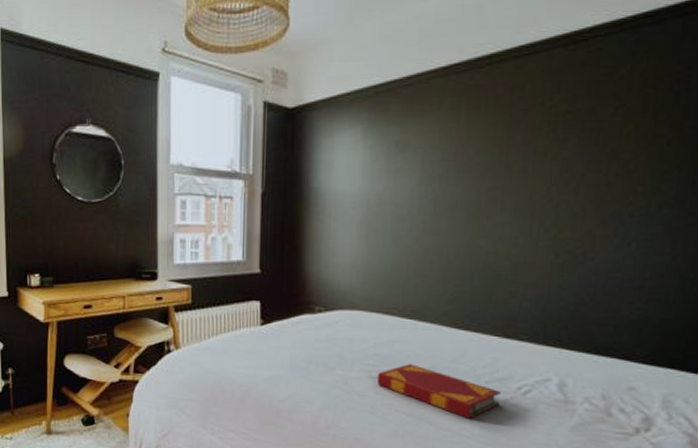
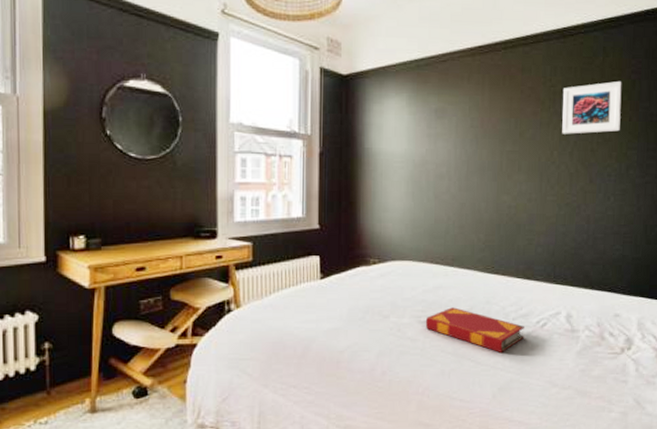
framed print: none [564,93,659,165] -> present [562,80,622,134]

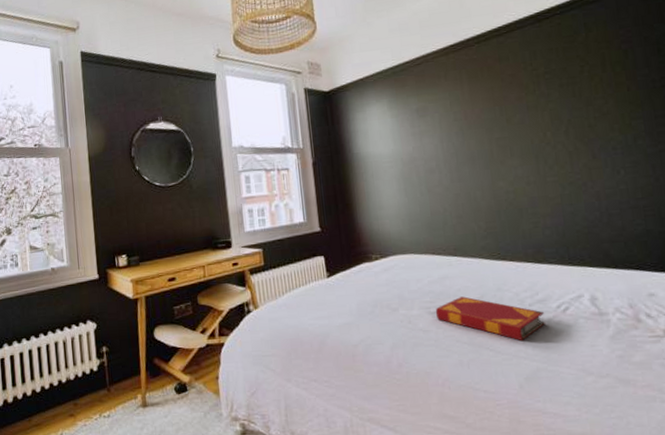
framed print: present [562,80,622,134] -> none [546,52,618,114]

